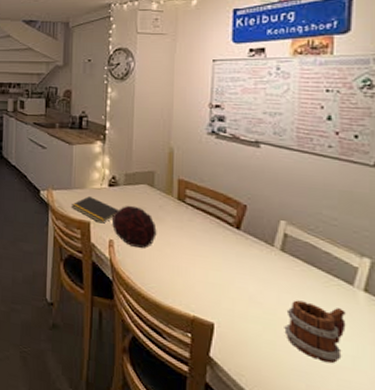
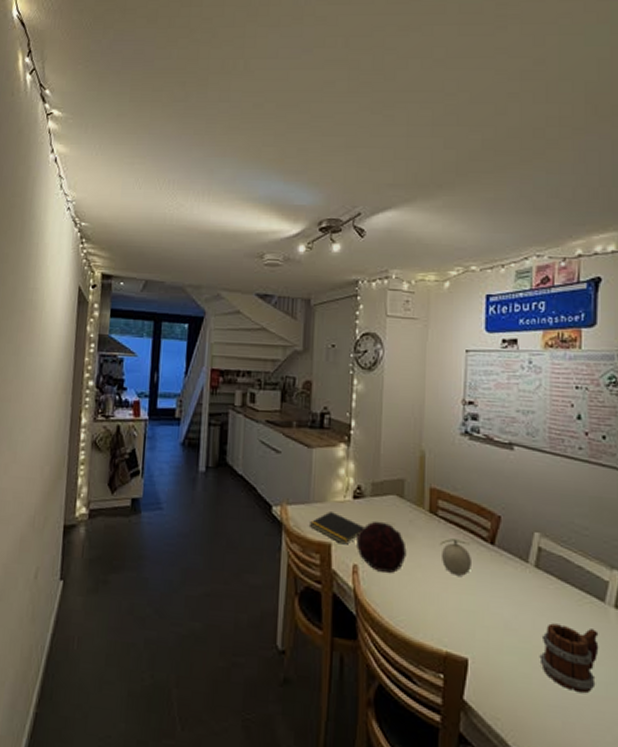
fruit: none [187,222,217,254] -> present [439,539,471,576]

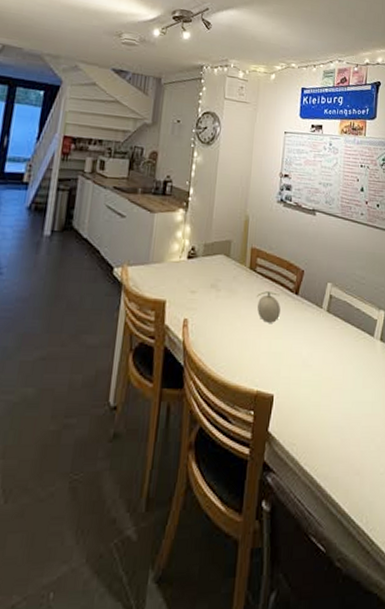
notepad: present [308,512,364,545] -> none [146,271,195,301]
decorative orb: present [357,520,407,573] -> none [188,278,230,324]
mug: present [539,623,599,694] -> none [327,357,369,413]

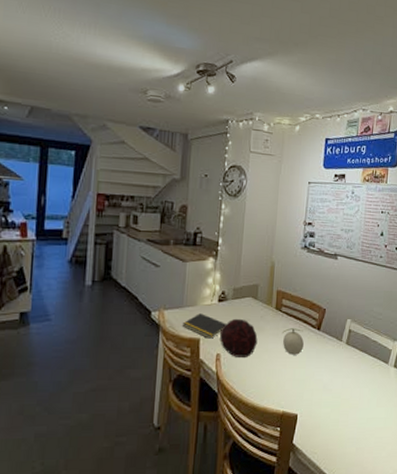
notepad: none [146,271,195,301] -> present [182,313,226,339]
decorative orb: none [188,278,230,324] -> present [220,318,258,357]

